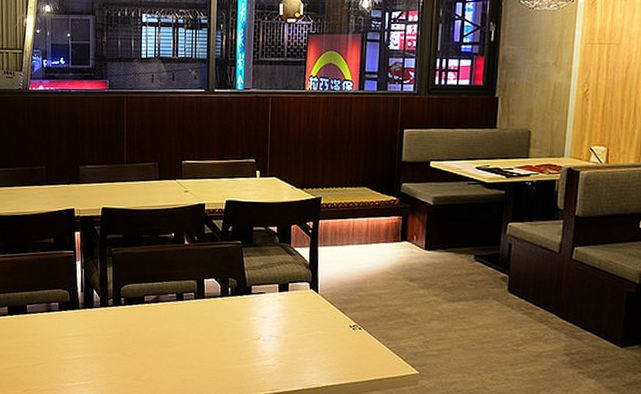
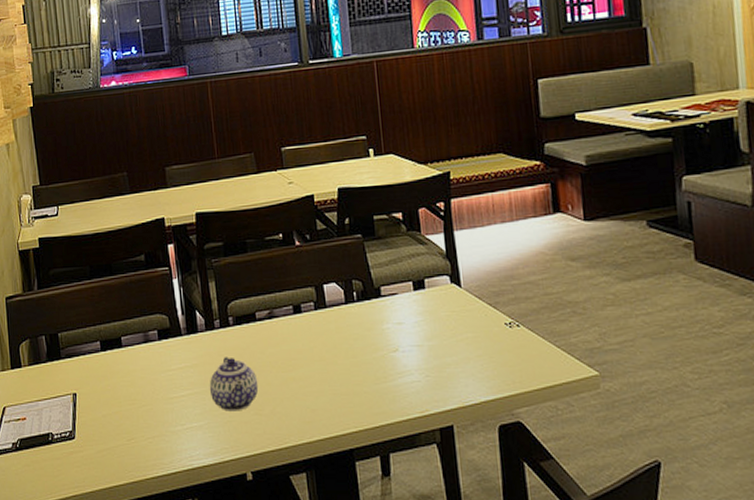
teapot: none [98,330,140,376] -> present [209,357,259,412]

